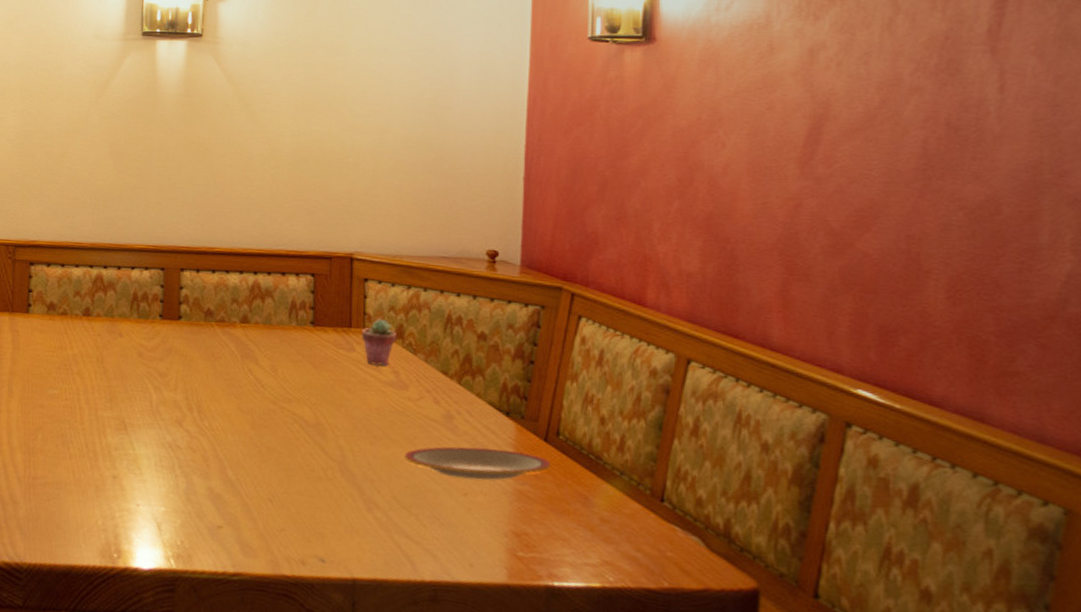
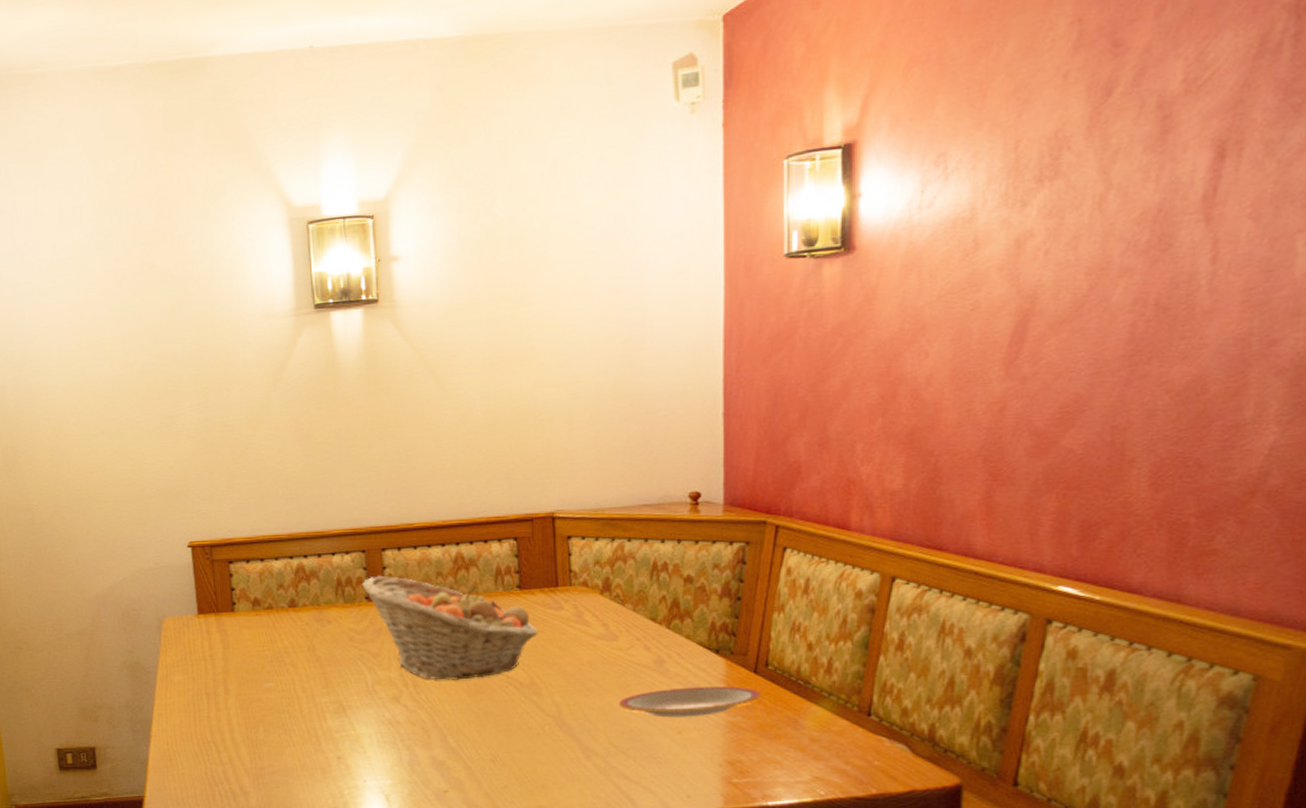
fruit basket: none [157,295,328,412] -> present [361,575,538,681]
potted succulent: present [362,318,396,366] -> none [569,574,603,620]

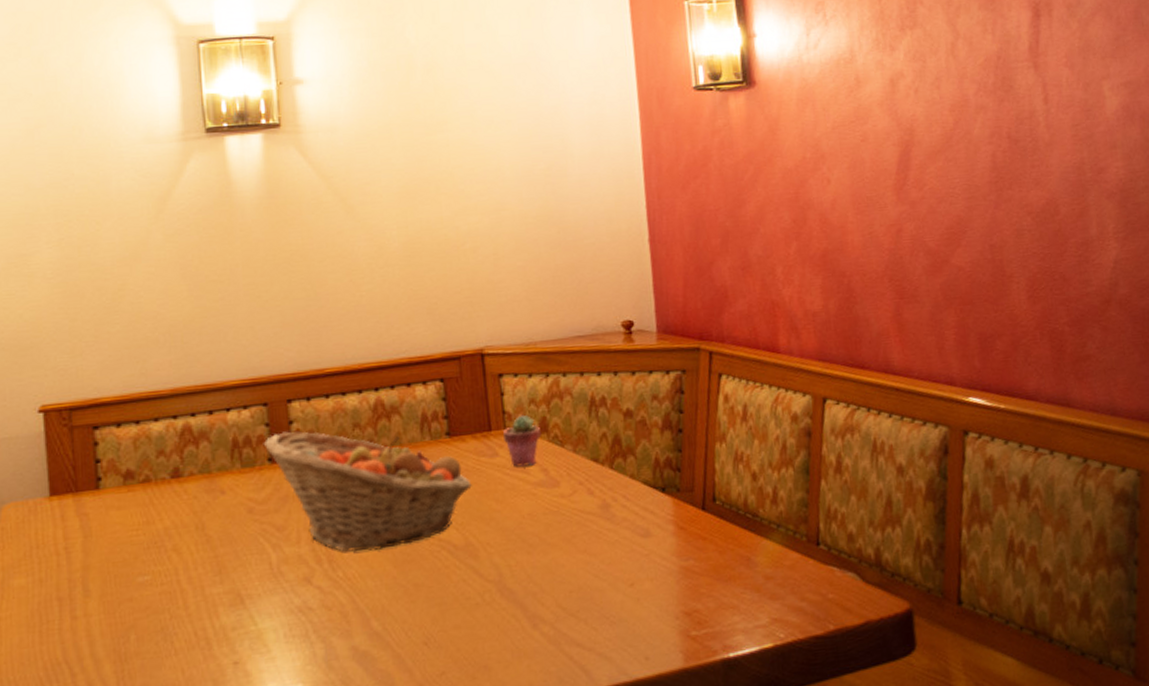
potted succulent: none [569,574,603,620] -> present [503,414,541,467]
plate: present [619,686,760,718] -> none [565,526,711,569]

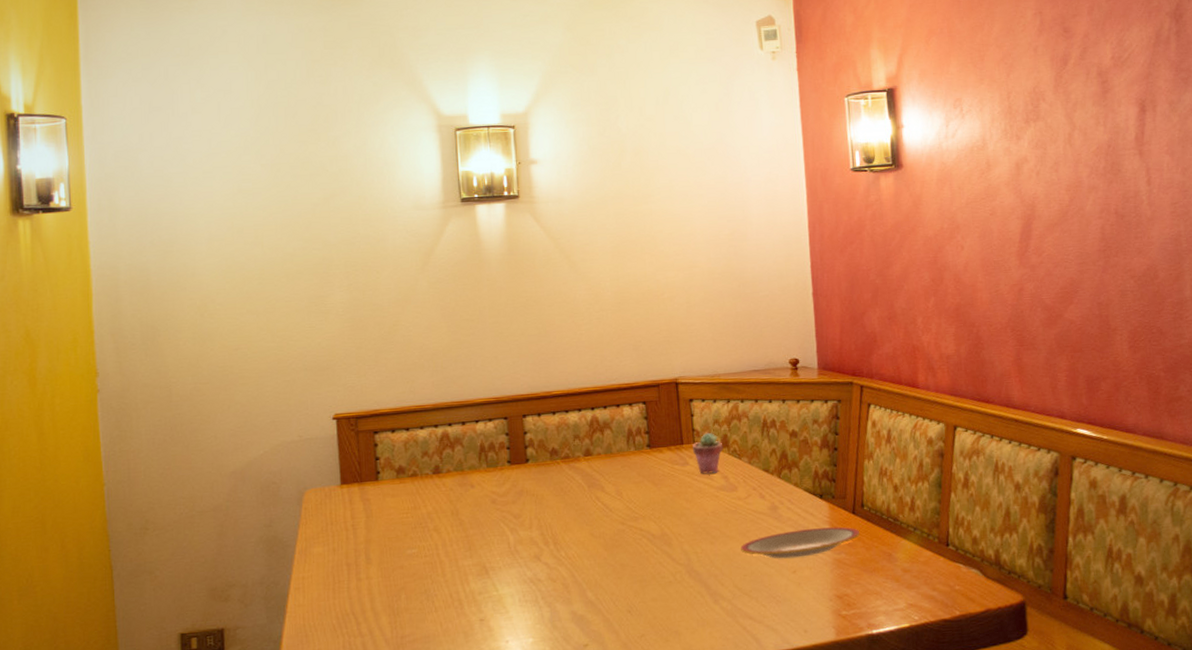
fruit basket: present [263,431,472,552] -> none [504,440,667,537]
plate: none [565,526,711,569] -> present [741,526,859,559]

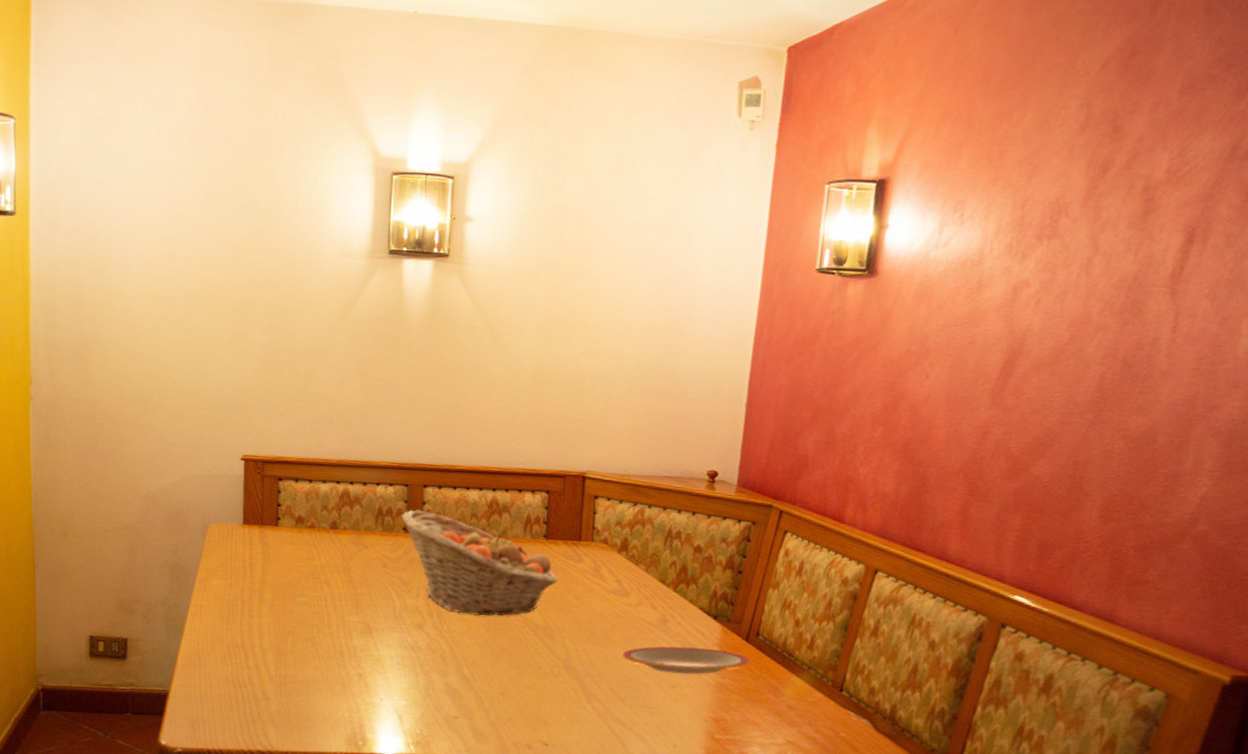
fruit basket: none [504,440,667,537] -> present [401,509,558,617]
potted succulent: present [693,432,723,474] -> none [590,533,621,575]

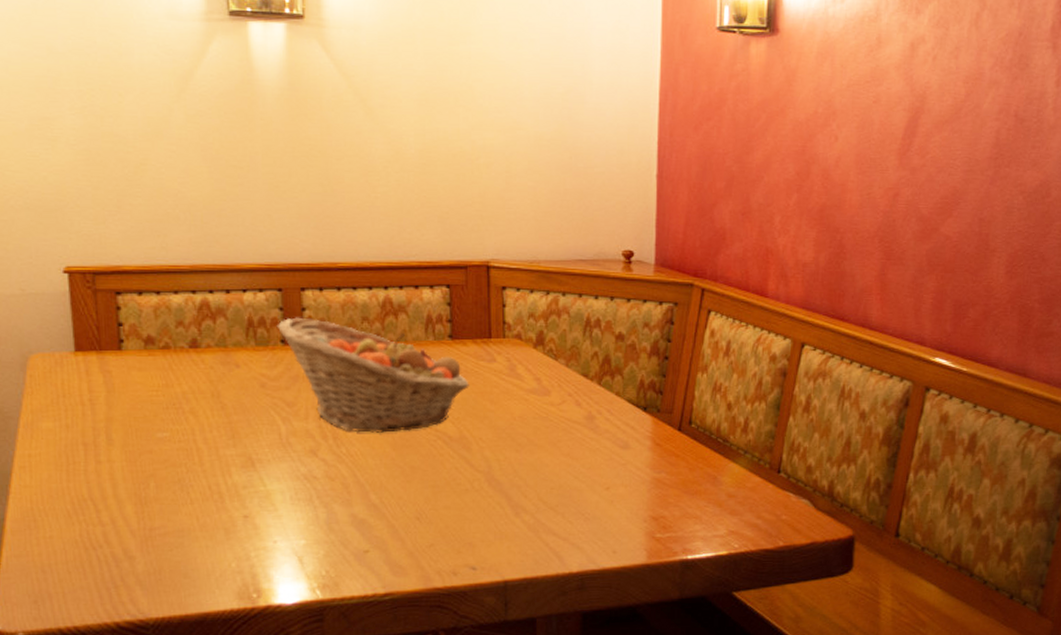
plate: present [623,646,749,675] -> none [549,443,684,474]

